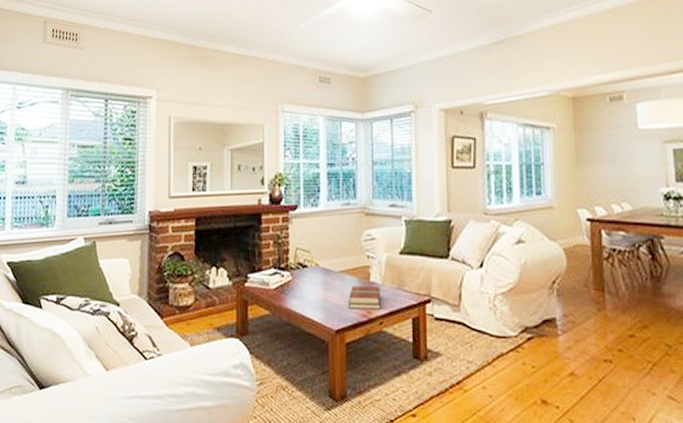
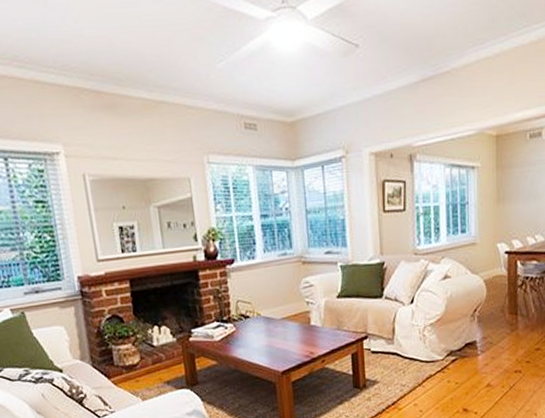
books: present [349,286,381,310] -> none [291,329,322,351]

